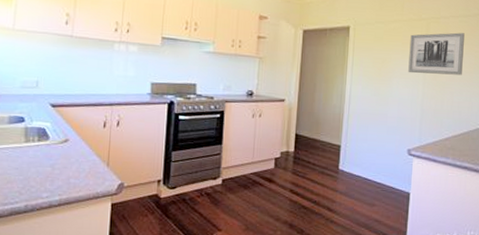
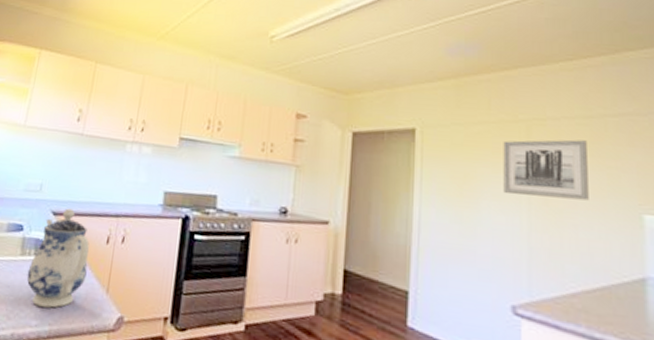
teapot: none [33,101,89,182] -> present [26,208,90,308]

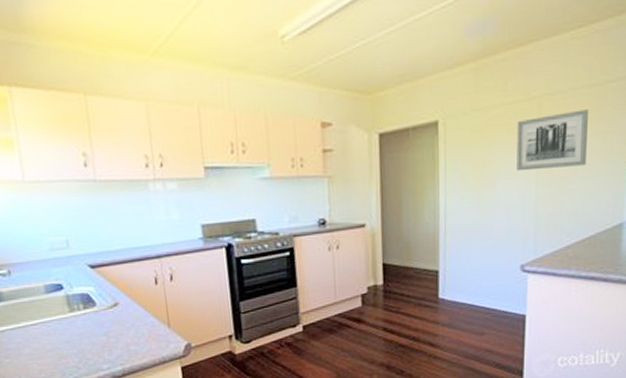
teapot: present [26,208,90,308] -> none [82,259,144,352]

